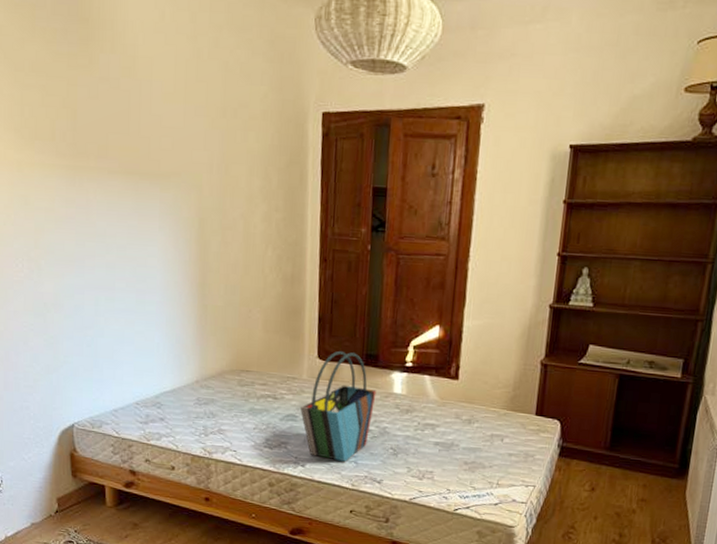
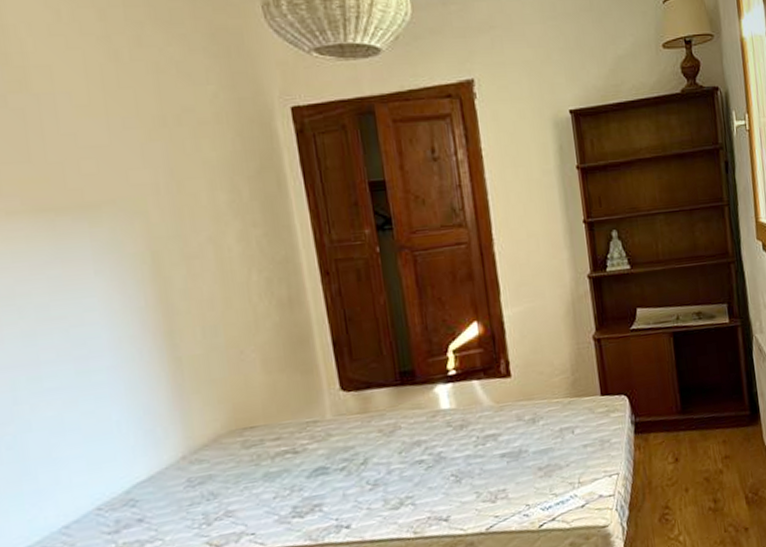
tote bag: present [299,350,377,462] -> none [329,374,422,511]

